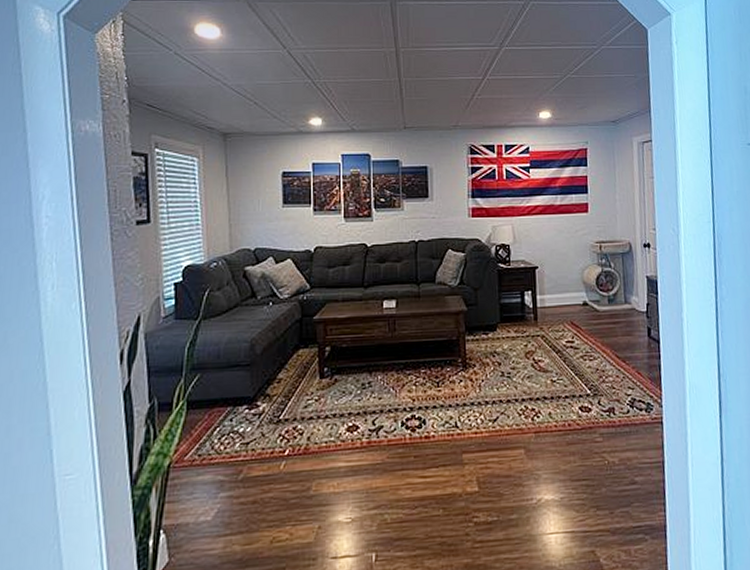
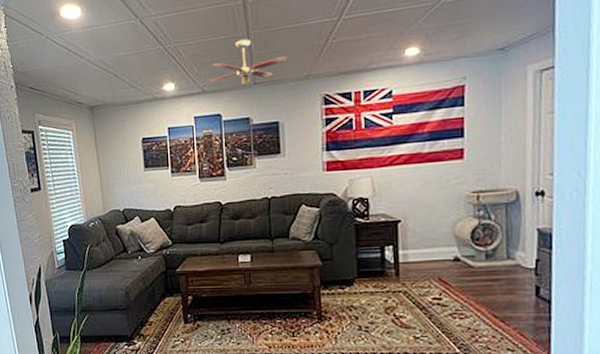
ceiling fan: none [356,84,438,128] -> present [206,39,289,85]

